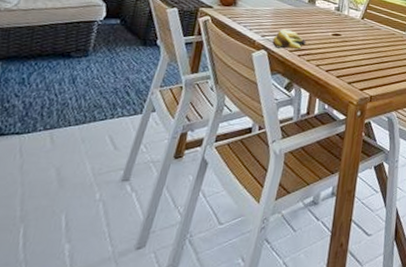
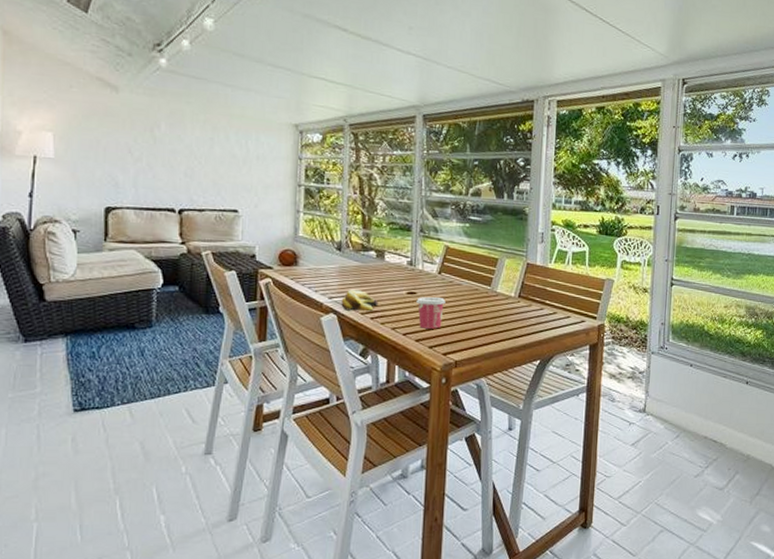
cup: none [340,38,366,67] -> present [416,297,446,329]

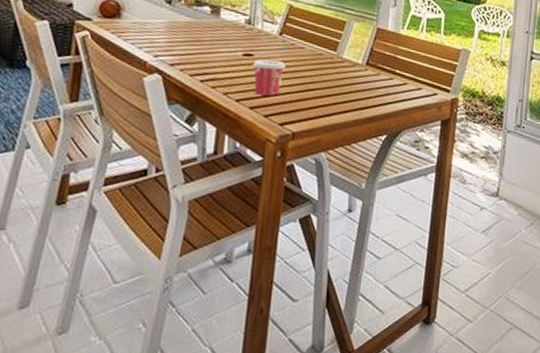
banana: present [341,290,379,312] -> none [168,48,210,74]

